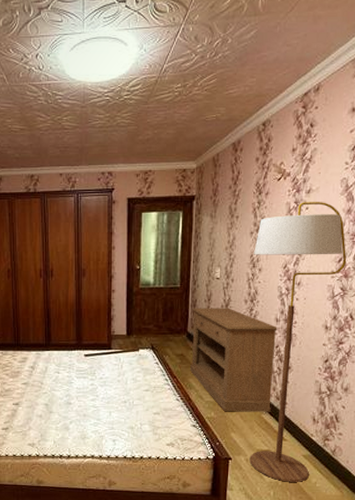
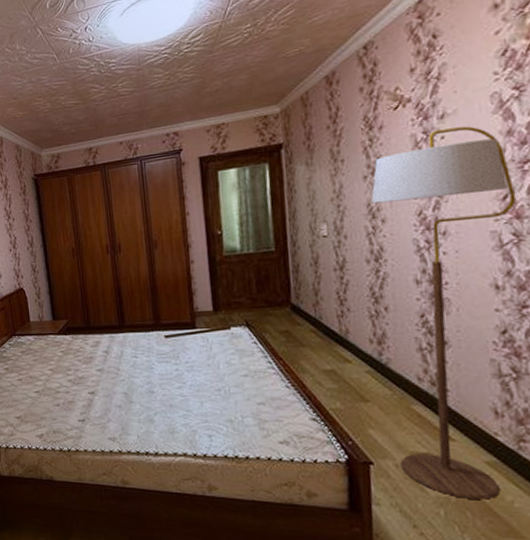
sideboard: present [190,308,277,412] -> none [294,271,425,402]

